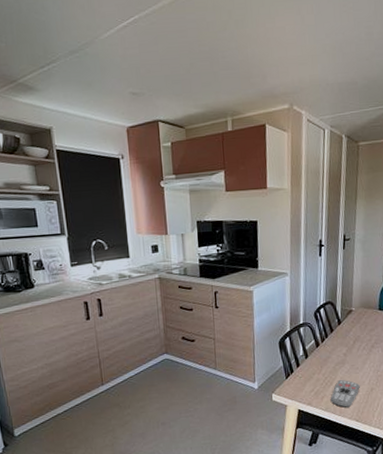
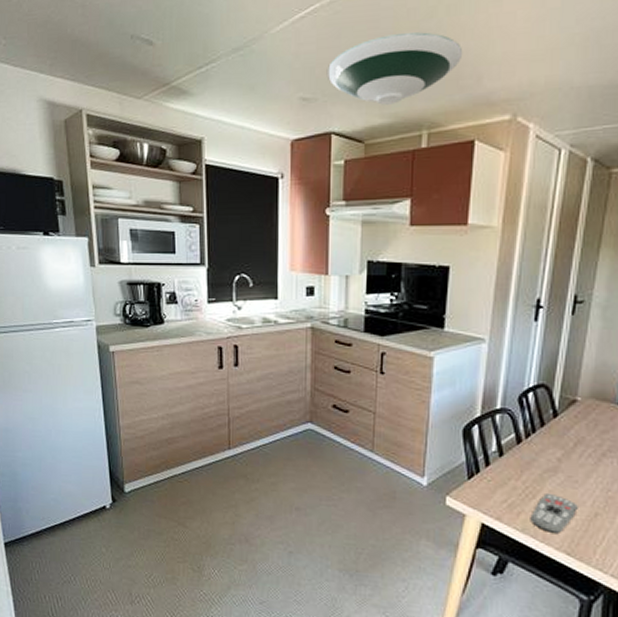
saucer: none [149,41,251,98] -> present [326,32,463,105]

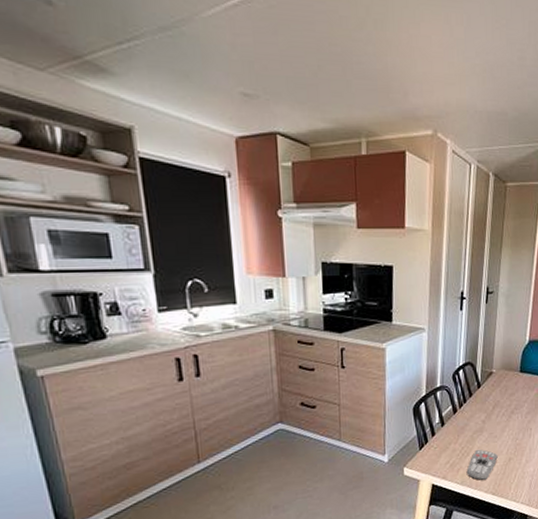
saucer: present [326,32,463,105] -> none [266,39,391,110]

